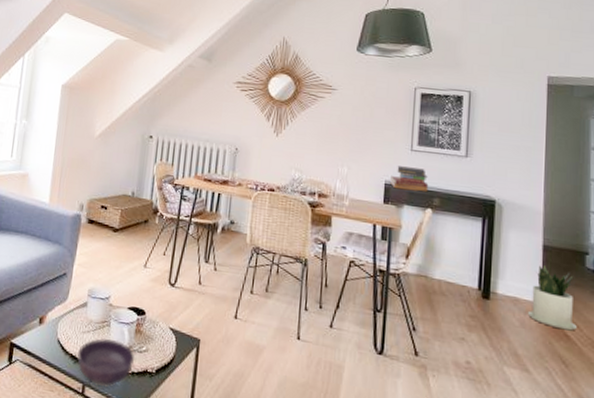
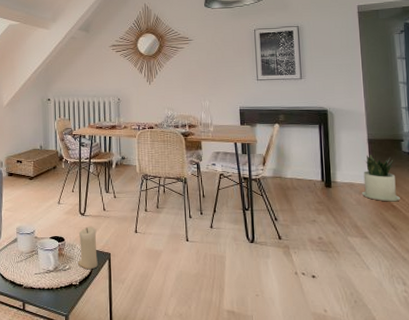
bowl: present [77,337,134,387] -> none [15,264,61,302]
candle: none [158,301,187,357] -> present [78,226,98,270]
books: present [390,166,429,193] -> none [244,93,274,112]

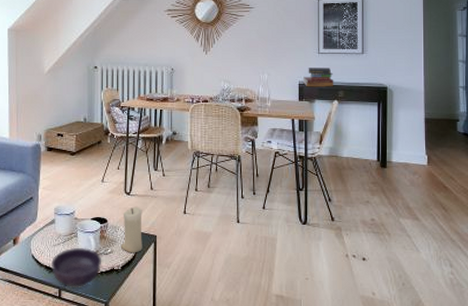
bowl: none [15,264,61,302] -> present [51,247,101,289]
books: none [244,93,274,112] -> present [303,68,334,87]
planter: present [361,155,400,202] -> none [415,135,452,183]

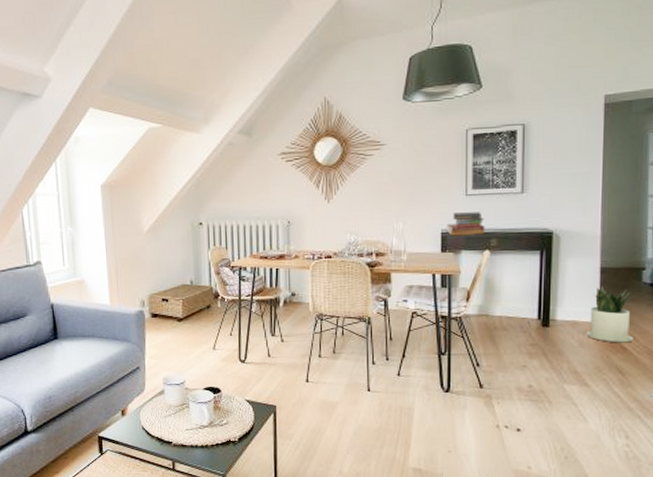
bowl: present [51,247,101,289] -> none [163,418,217,461]
candle: present [121,206,142,254] -> none [237,375,261,425]
planter: none [415,135,452,183] -> present [585,287,633,343]

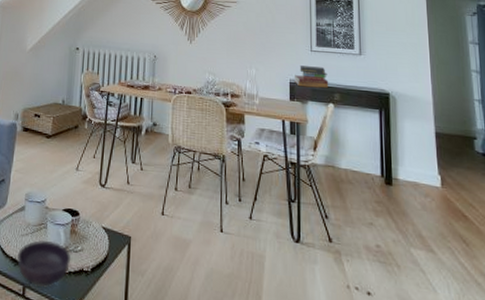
bowl: none [163,418,217,461] -> present [17,239,70,287]
planter: present [585,287,633,343] -> none [427,151,473,212]

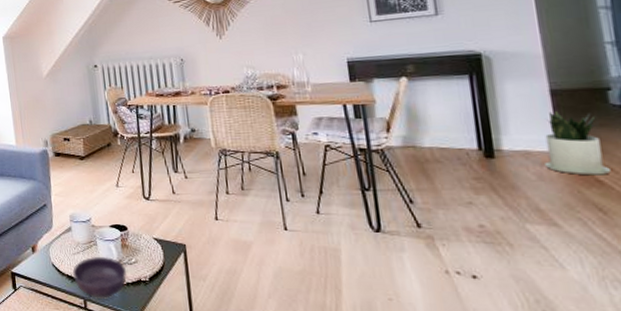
books: present [295,65,329,89] -> none [352,37,399,65]
planter: none [427,151,473,212] -> present [543,111,611,176]

